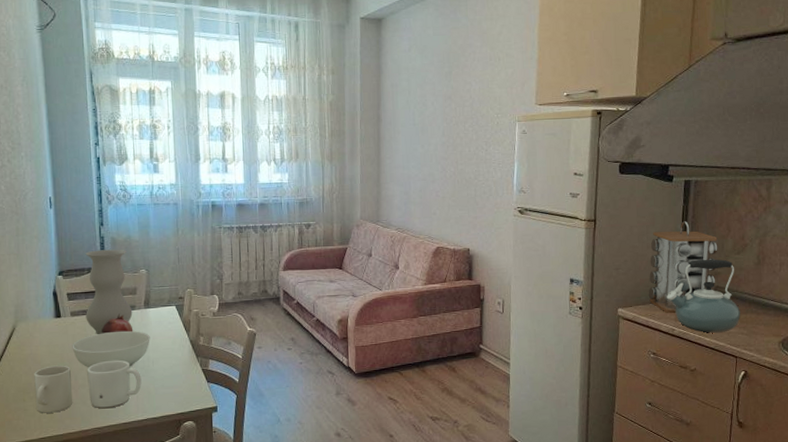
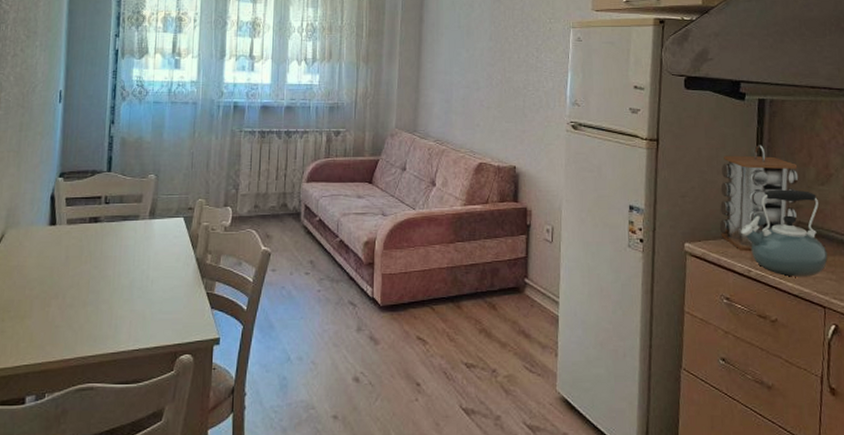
cup: present [34,365,73,413] -> none [14,280,60,337]
bowl: present [72,330,150,368] -> none [64,243,152,286]
vase: present [85,249,133,335] -> none [83,150,136,248]
mug: present [87,360,142,409] -> none [76,277,138,335]
fruit: present [102,313,133,334] -> none [99,223,134,246]

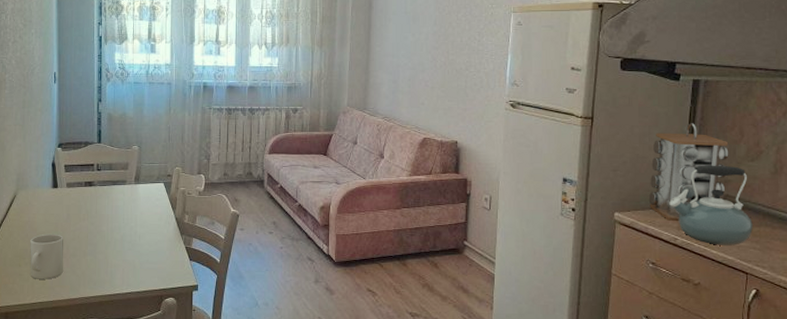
cup: none [14,280,60,337] -> present [29,234,64,279]

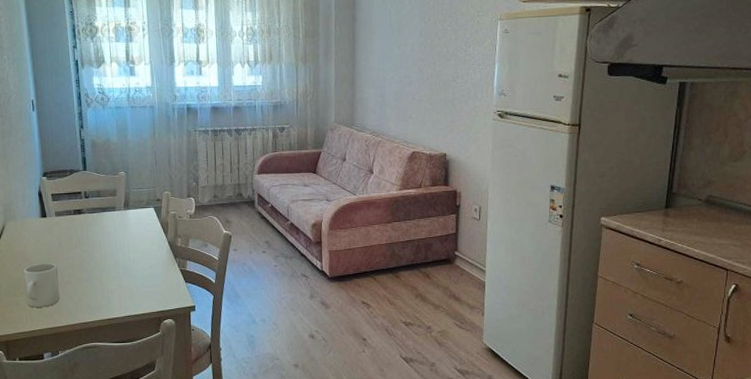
spice rack: present [648,123,729,221] -> none [634,126,713,223]
kettle: present [669,165,753,247] -> none [654,166,734,245]

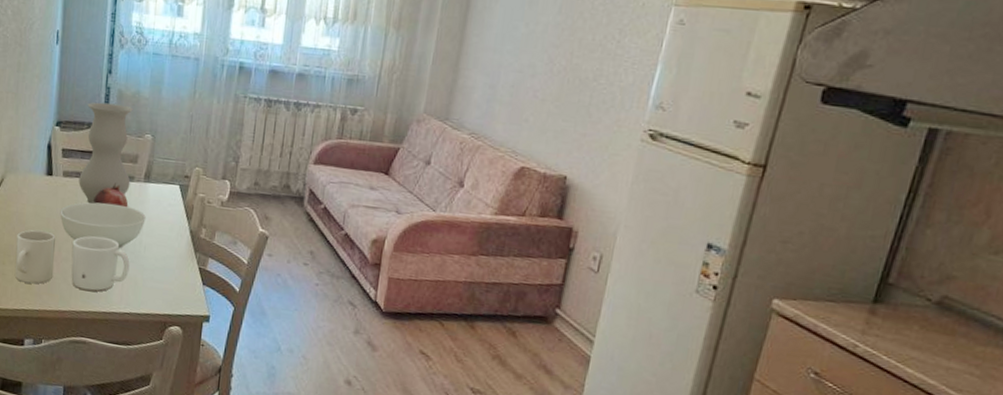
bowl: none [57,231,131,266] -> present [60,202,146,249]
vase: none [67,151,113,235] -> present [78,102,133,204]
mug: none [72,259,124,305] -> present [71,235,130,292]
fruit: none [85,214,114,234] -> present [94,183,129,208]

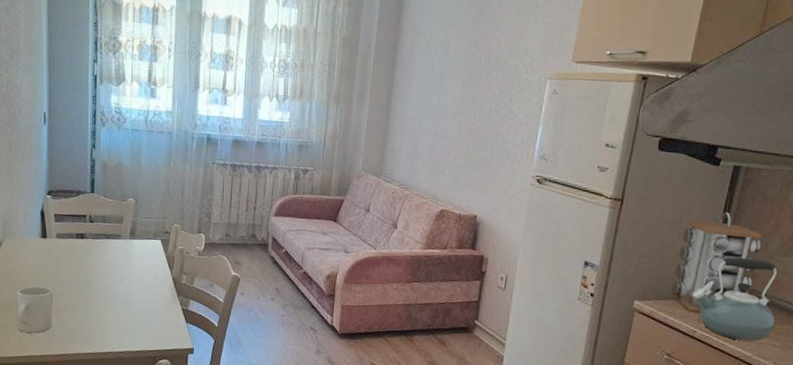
bowl: present [60,202,146,249] -> none [55,258,133,297]
mug: present [71,235,130,292] -> none [68,287,121,336]
vase: present [78,102,133,204] -> none [71,172,118,261]
fruit: present [94,183,129,208] -> none [86,241,117,262]
spice rack: none [826,189,965,322] -> present [671,212,763,313]
kettle: none [856,250,983,367] -> present [692,257,777,342]

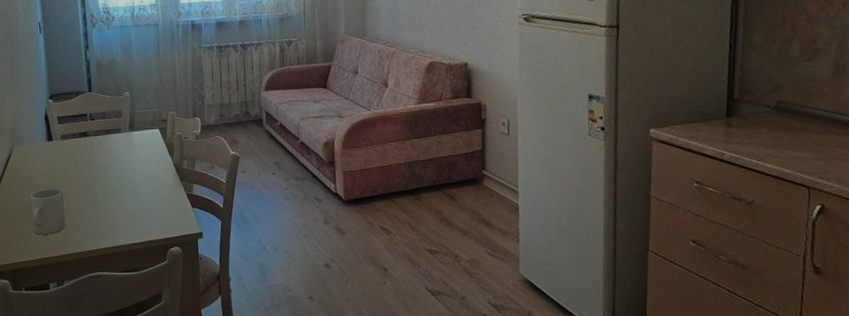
spice rack: present [671,212,763,313] -> none [688,23,780,134]
kettle: present [692,257,777,342] -> none [712,68,813,159]

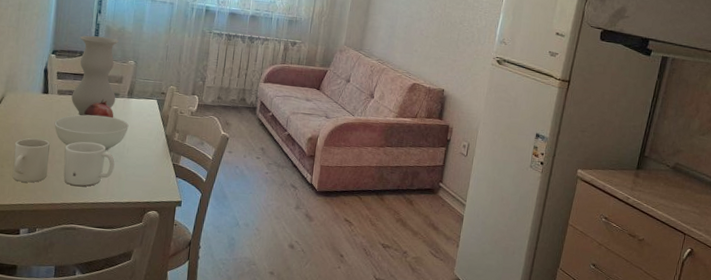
bowl: none [63,153,136,191] -> present [54,114,129,151]
vase: none [73,72,119,158] -> present [71,35,119,116]
mug: none [78,183,129,232] -> present [63,141,115,187]
fruit: none [90,137,120,157] -> present [84,99,114,119]

